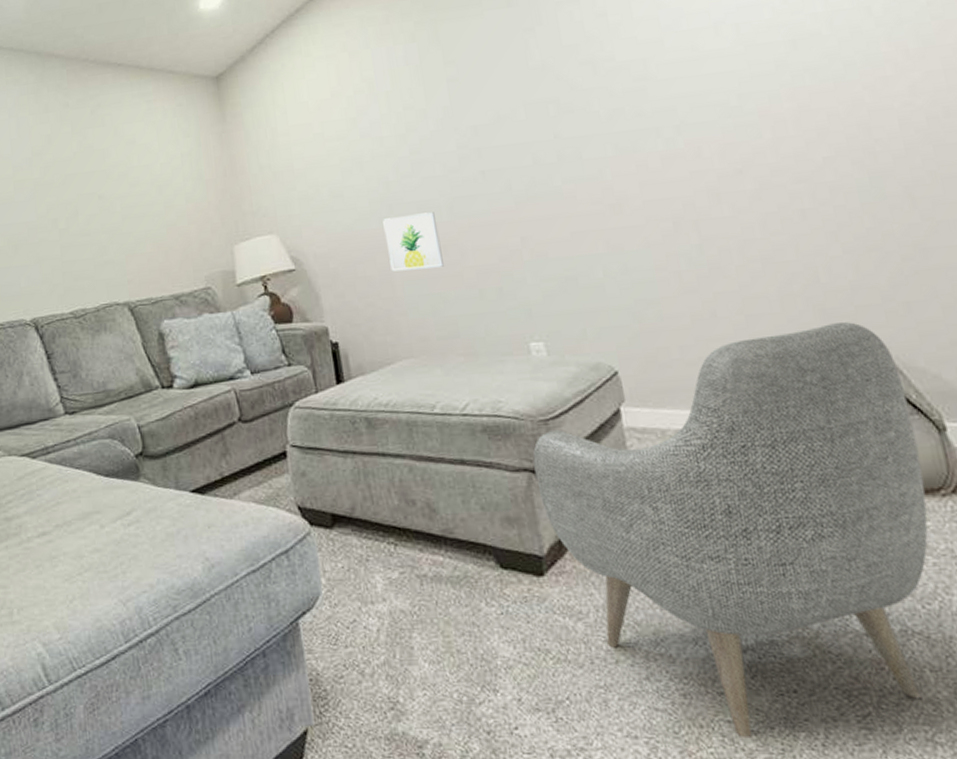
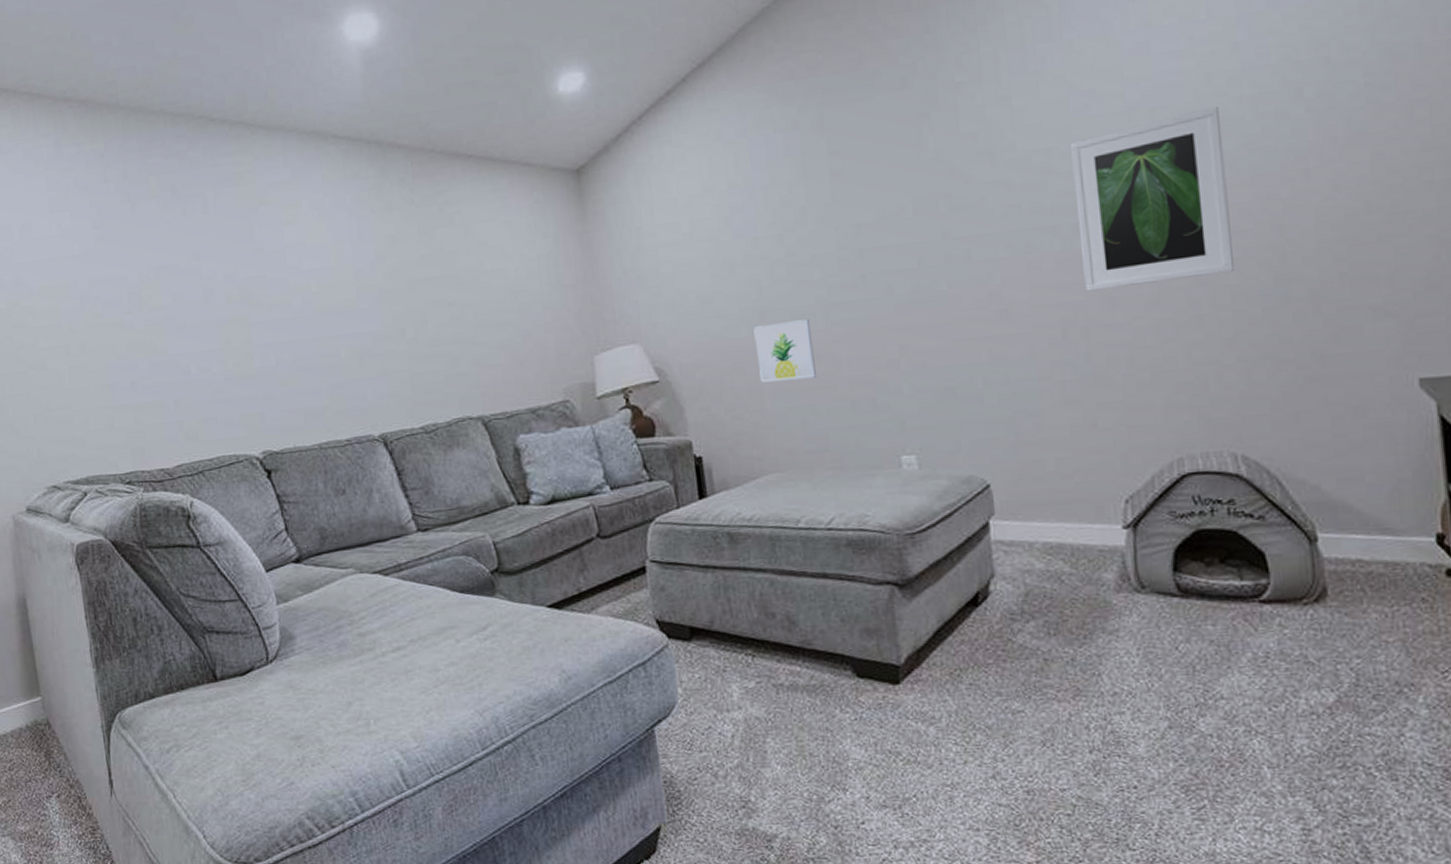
armchair: present [533,322,928,737] -> none [896,433,1288,829]
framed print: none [663,22,829,188] -> present [1069,106,1234,292]

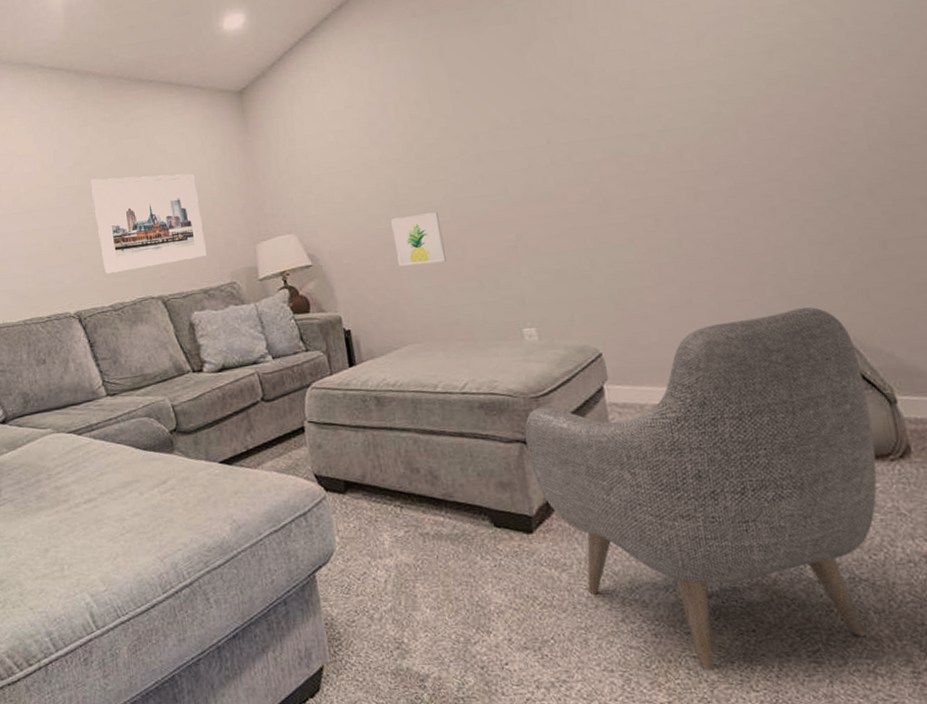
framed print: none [397,270,535,390] -> present [91,173,207,274]
armchair: none [896,433,1288,829] -> present [524,307,877,670]
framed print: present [1069,106,1234,292] -> none [649,34,799,187]

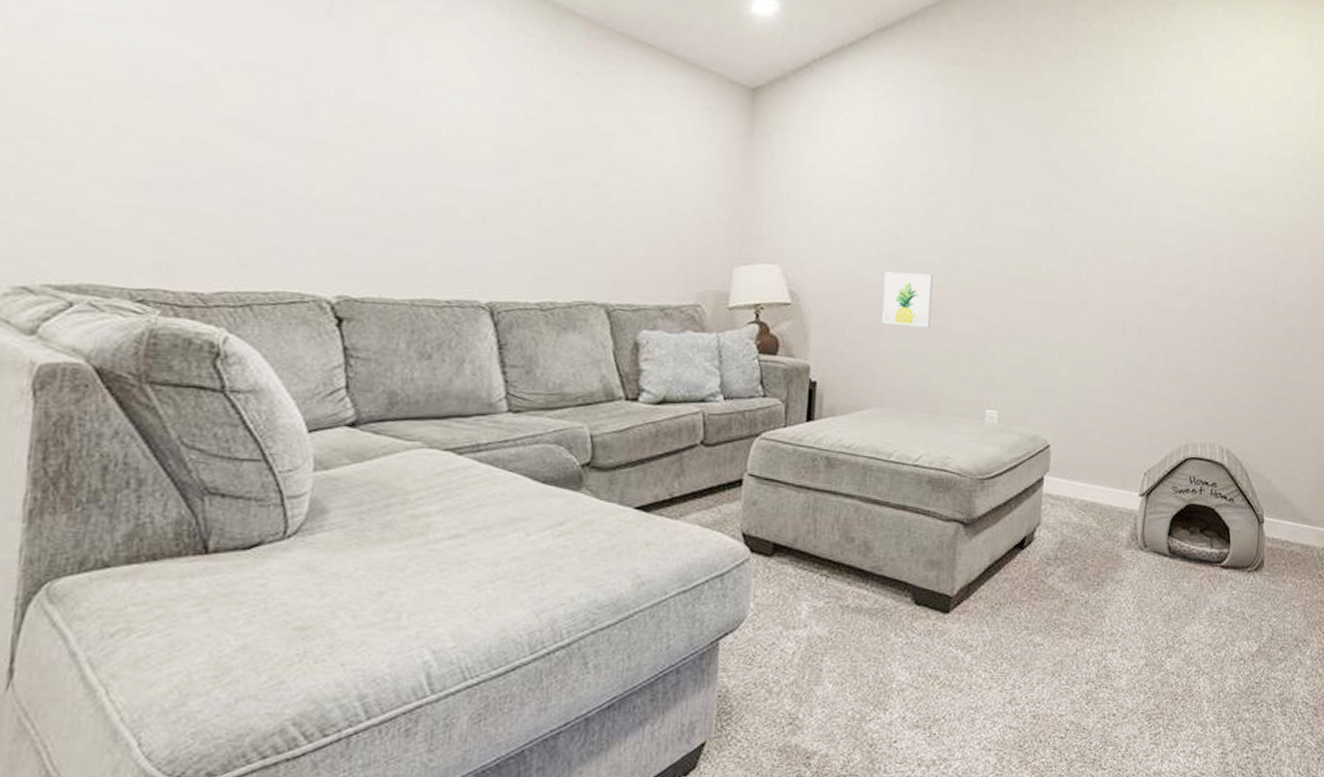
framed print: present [91,173,207,274] -> none [538,144,678,269]
armchair: present [524,307,877,670] -> none [962,430,1246,750]

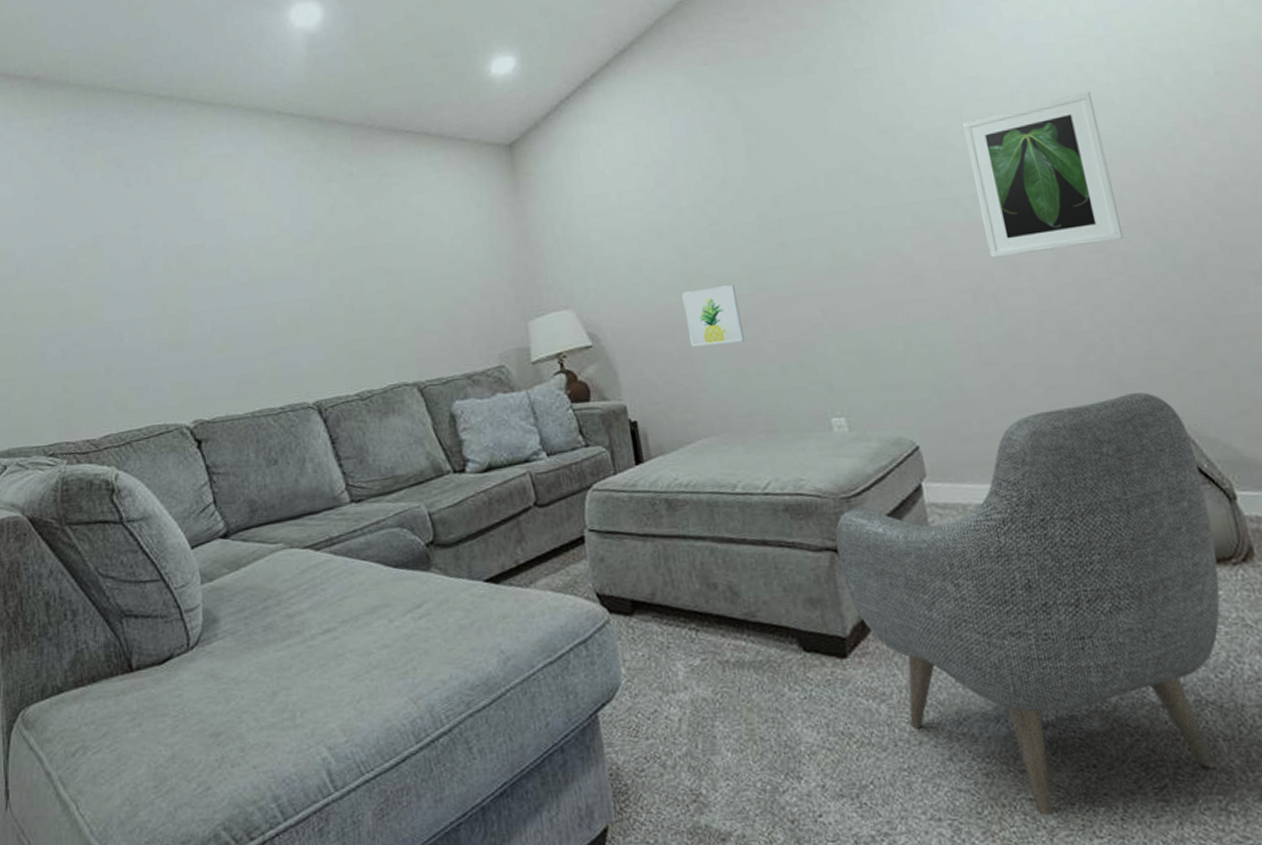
armchair: none [962,430,1246,750] -> present [835,392,1220,815]
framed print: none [1144,178,1251,306] -> present [961,92,1123,258]

